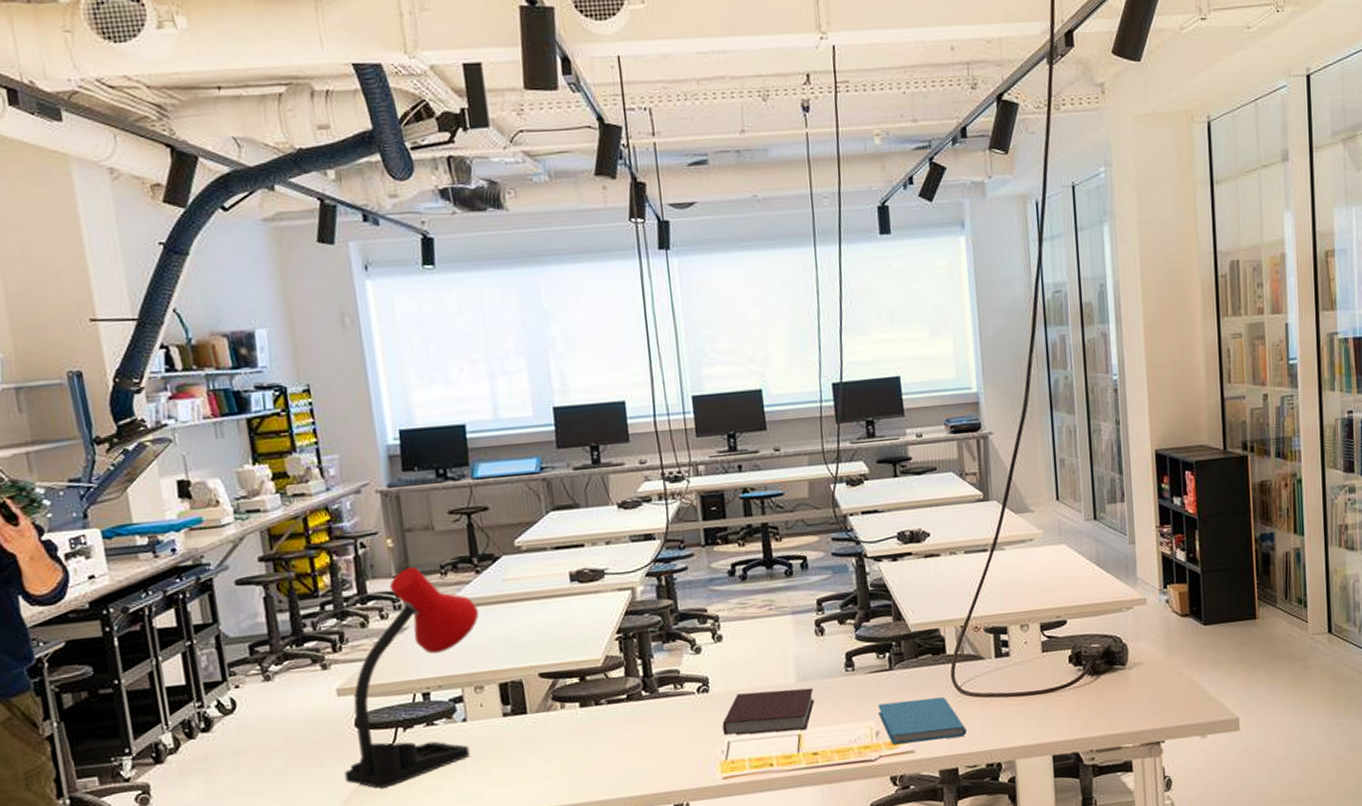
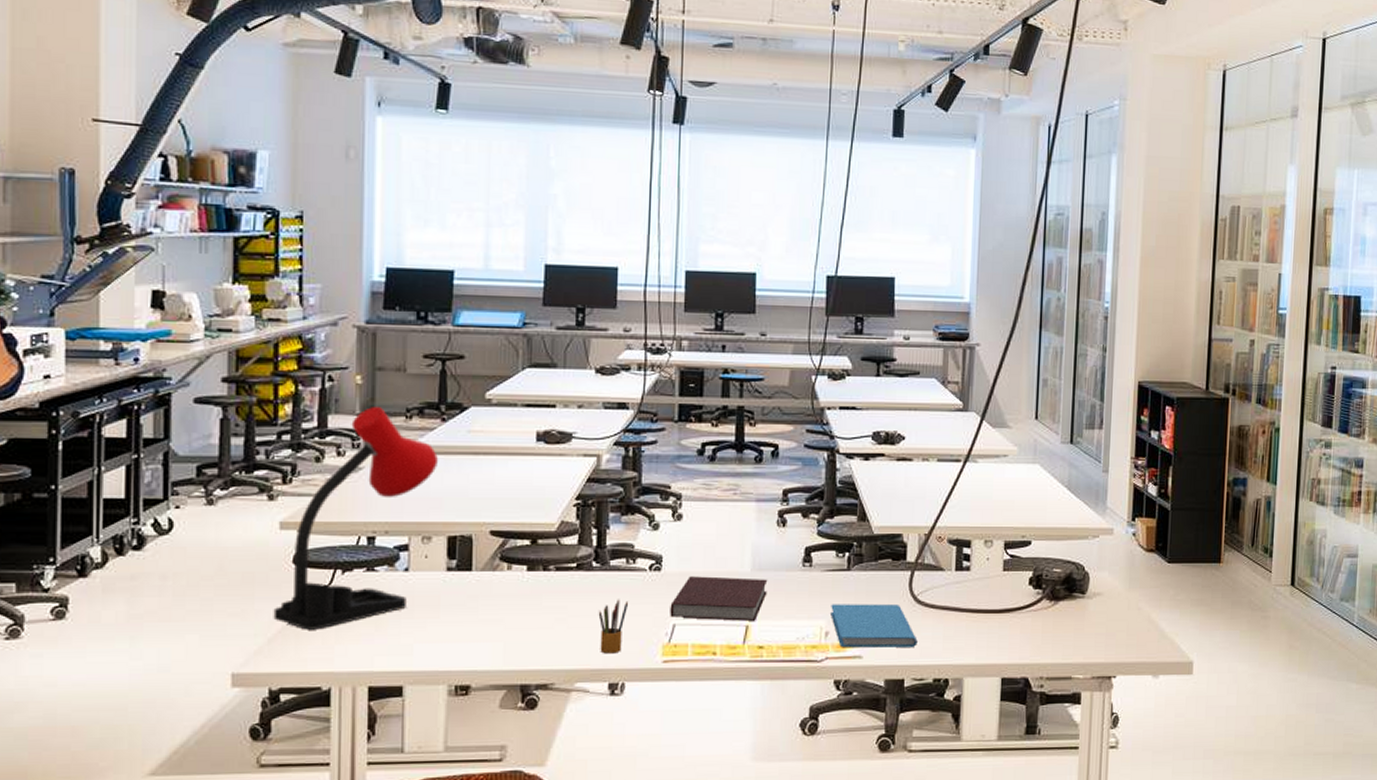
pencil box: none [654,724,683,778] -> present [598,599,629,654]

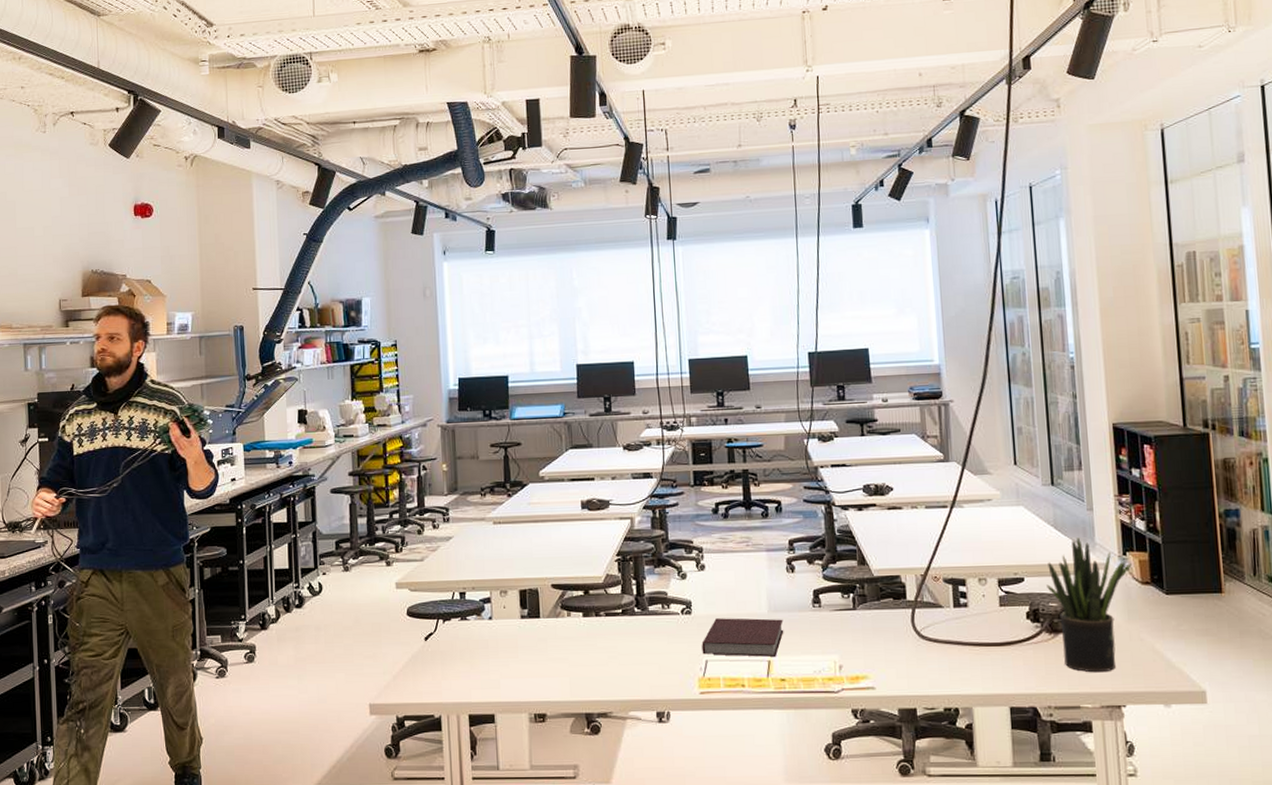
desk lamp: present [273,406,439,630] -> none [395,487,508,669]
pencil box: present [598,599,629,654] -> none [643,639,667,687]
book: present [830,603,918,648] -> none [842,639,925,680]
potted plant: none [1053,500,1139,643] -> present [1047,537,1132,673]

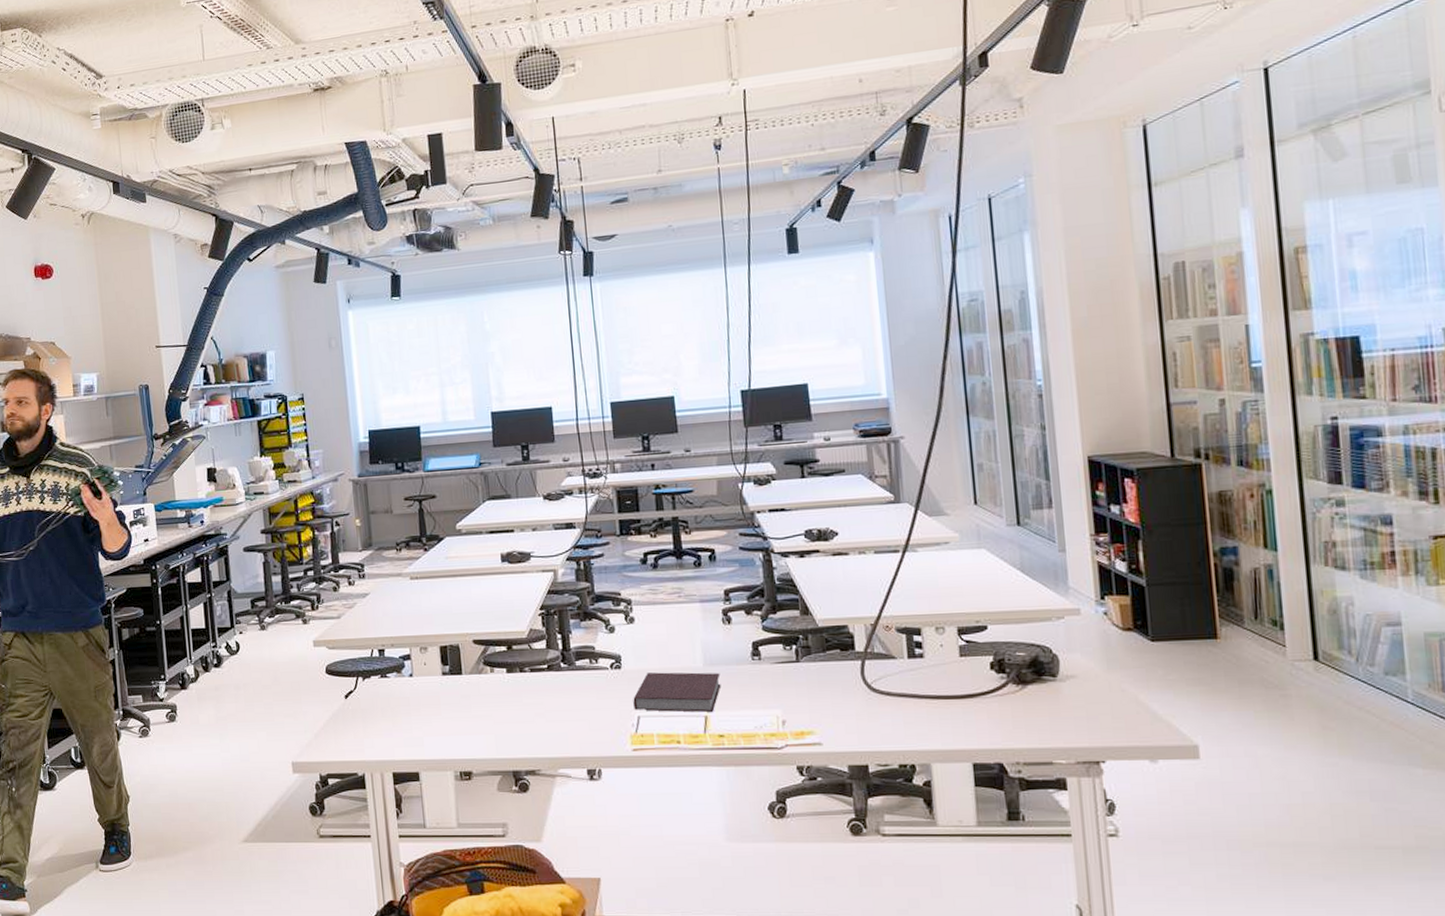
potted plant: present [1047,537,1132,673] -> none [1013,581,1111,727]

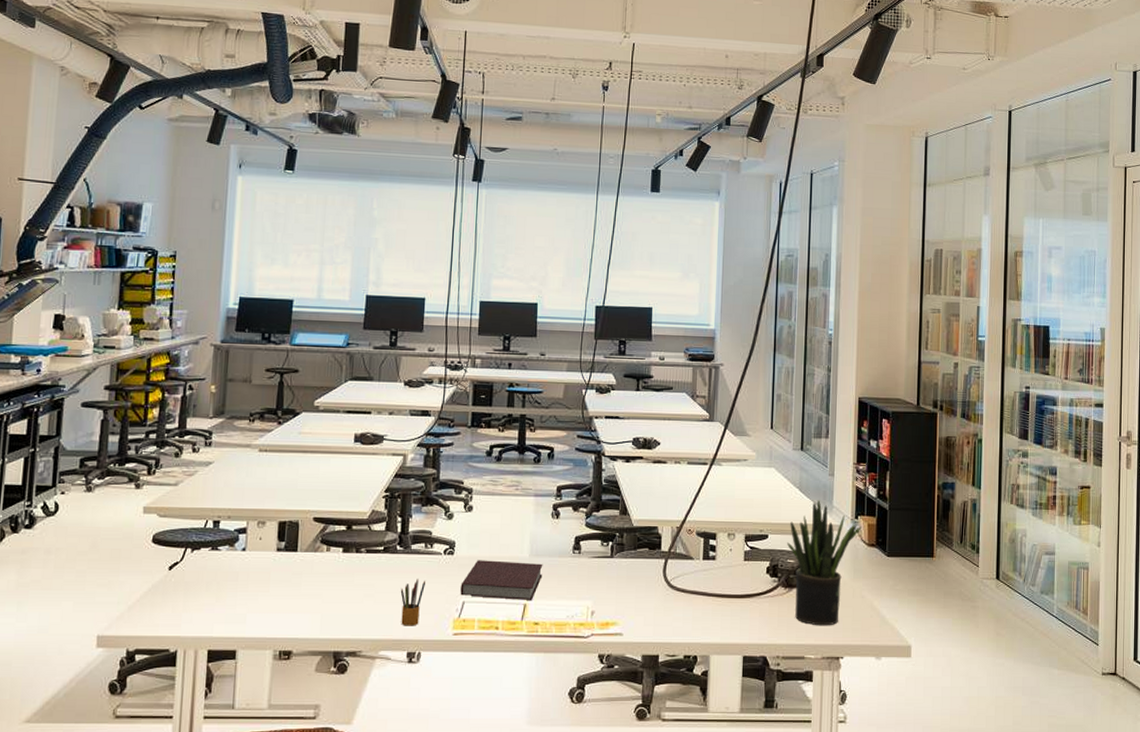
pencil box: none [571,695,597,744] -> present [400,578,426,626]
potted plant: none [1013,581,1111,727] -> present [787,500,862,626]

